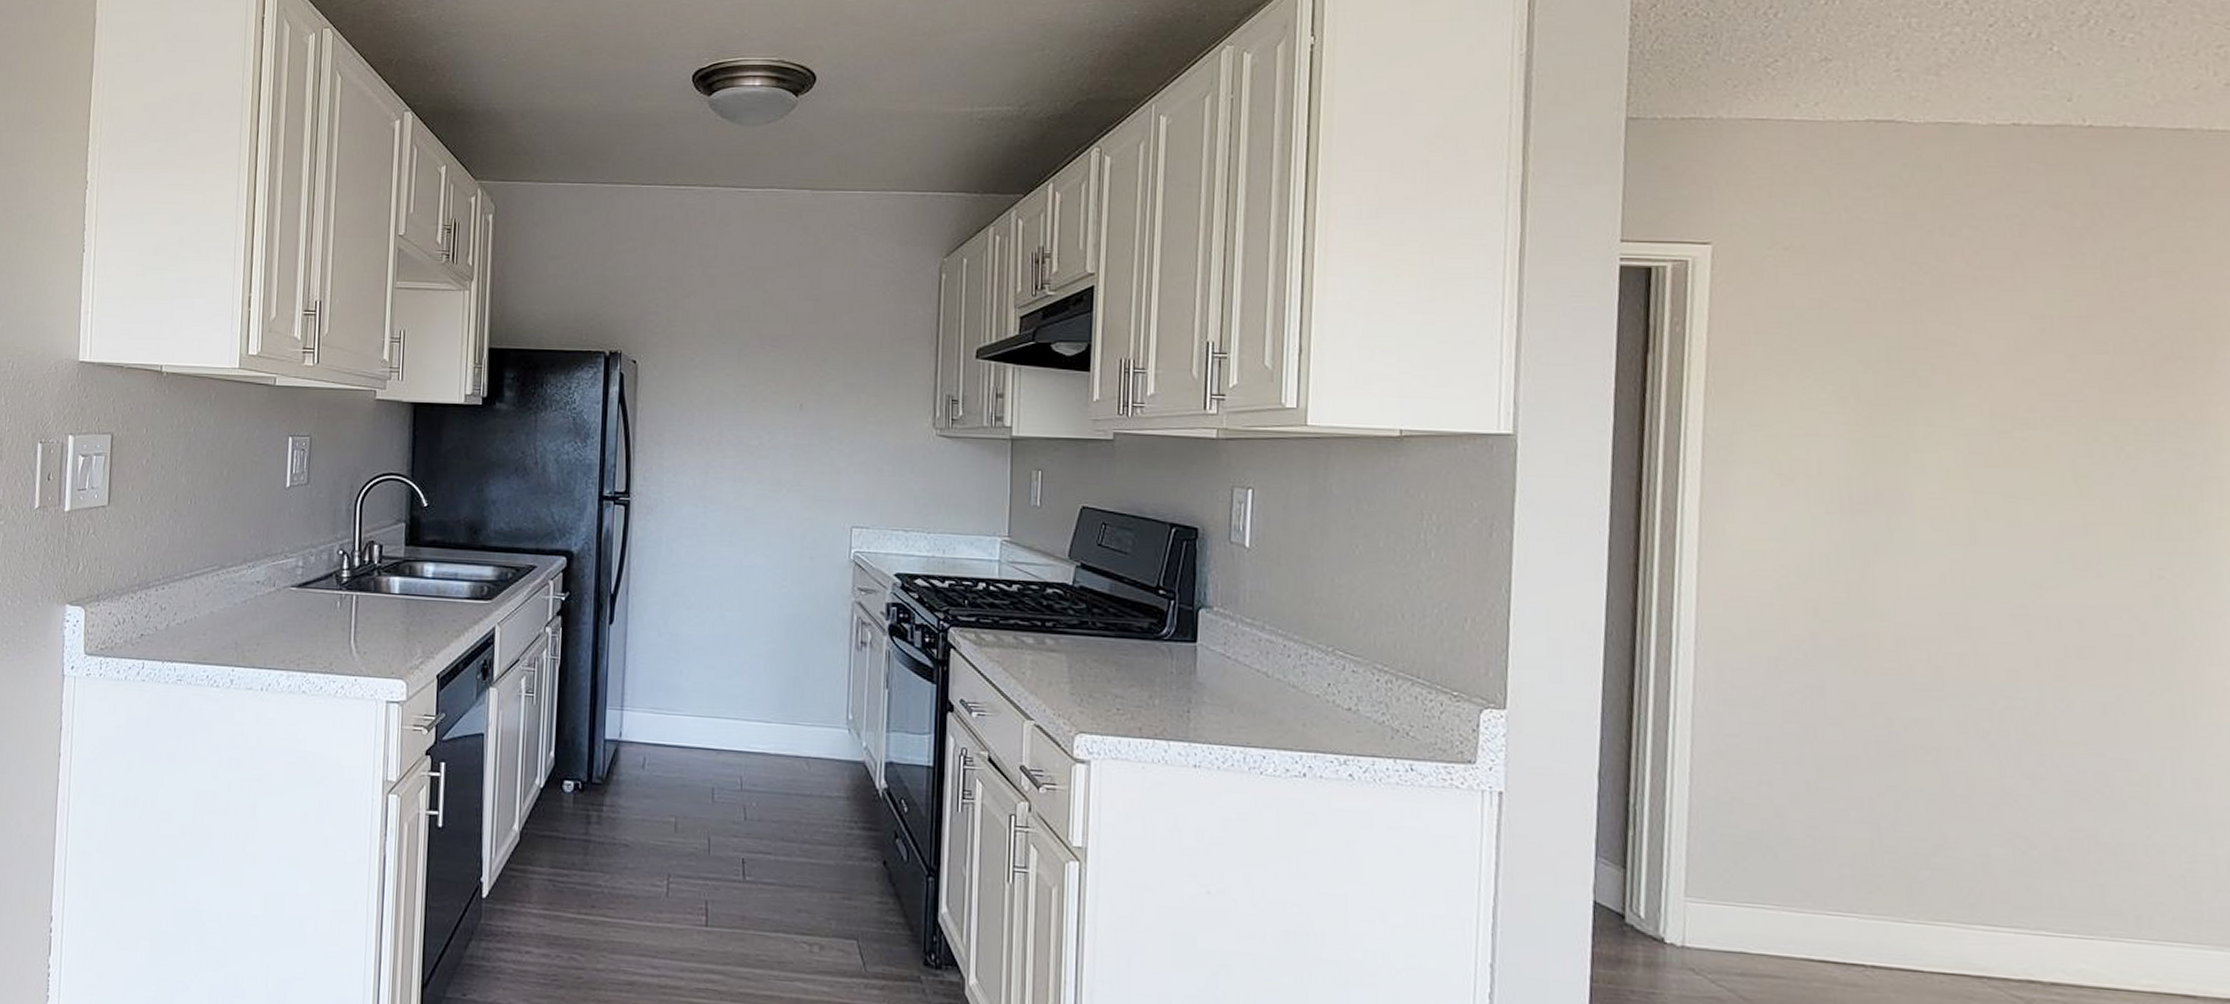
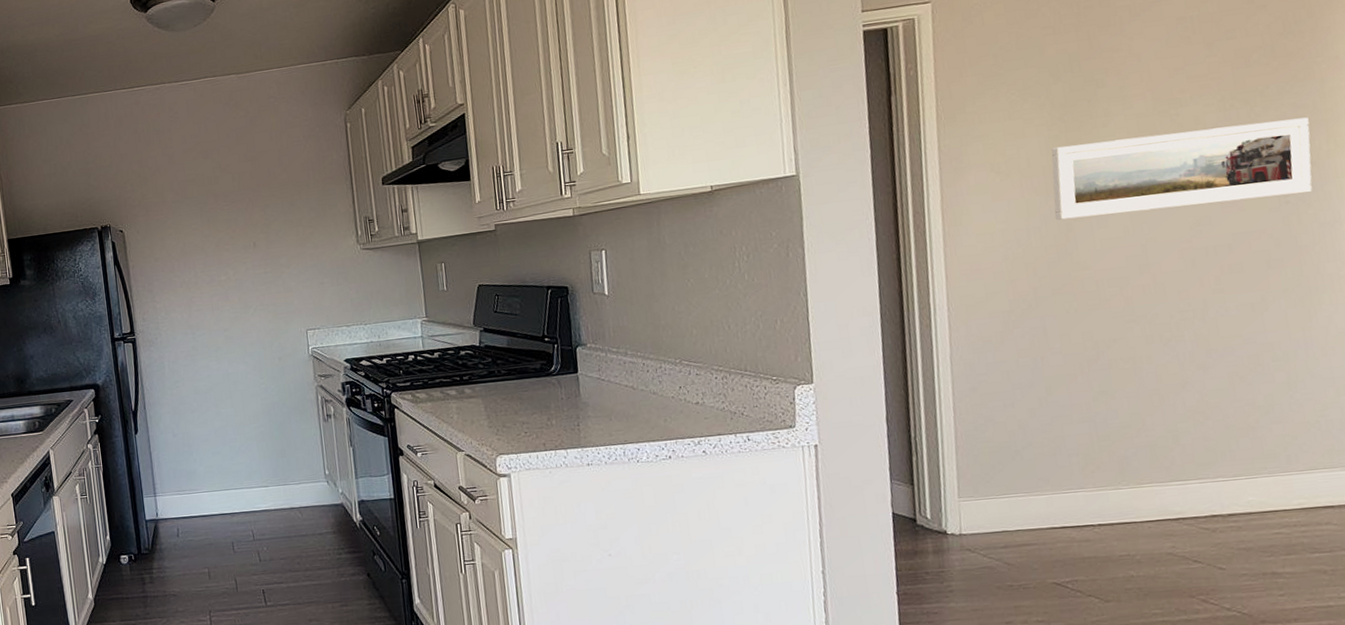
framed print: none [1848,454,2198,569] -> present [1051,117,1313,220]

